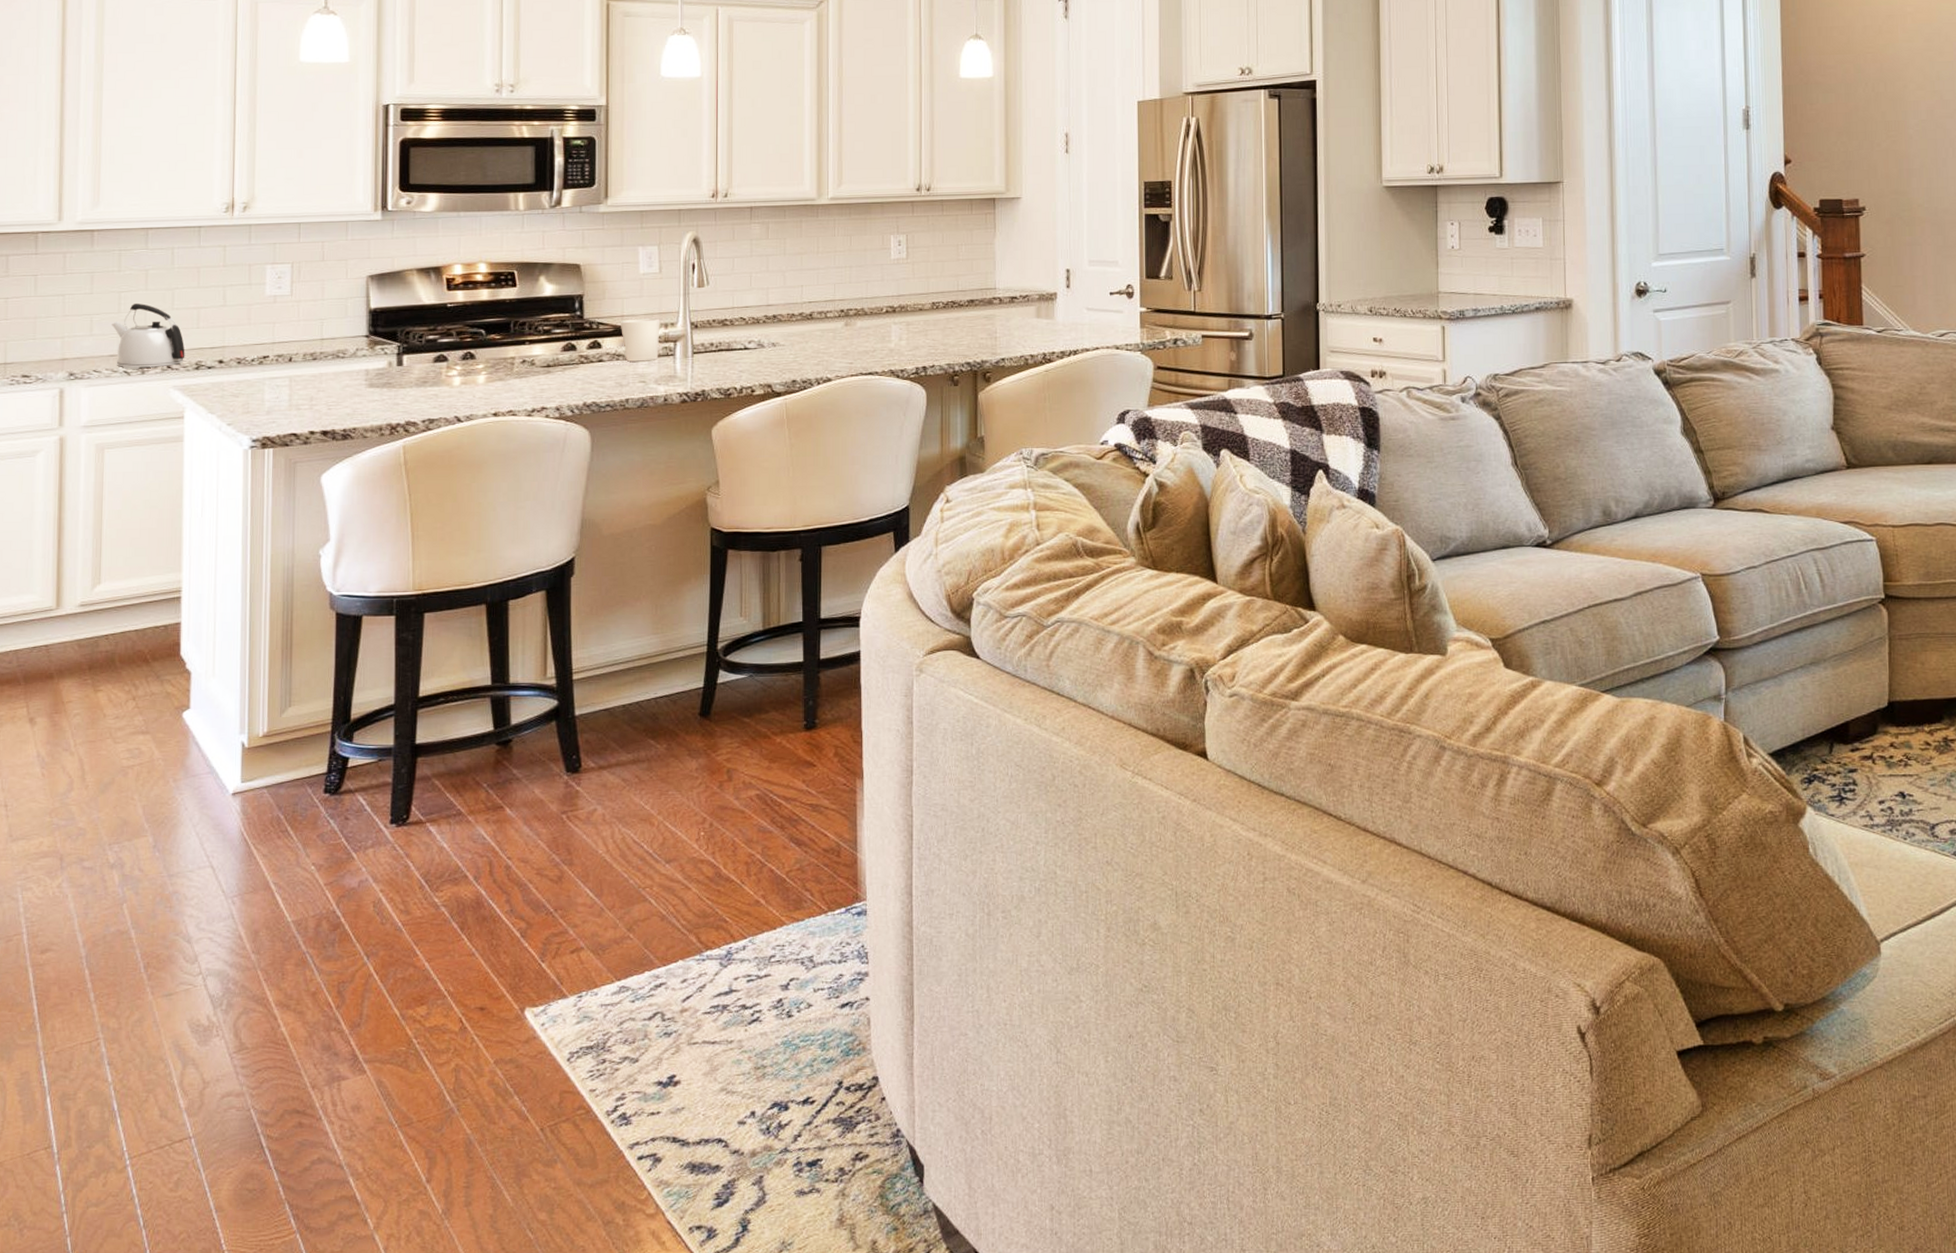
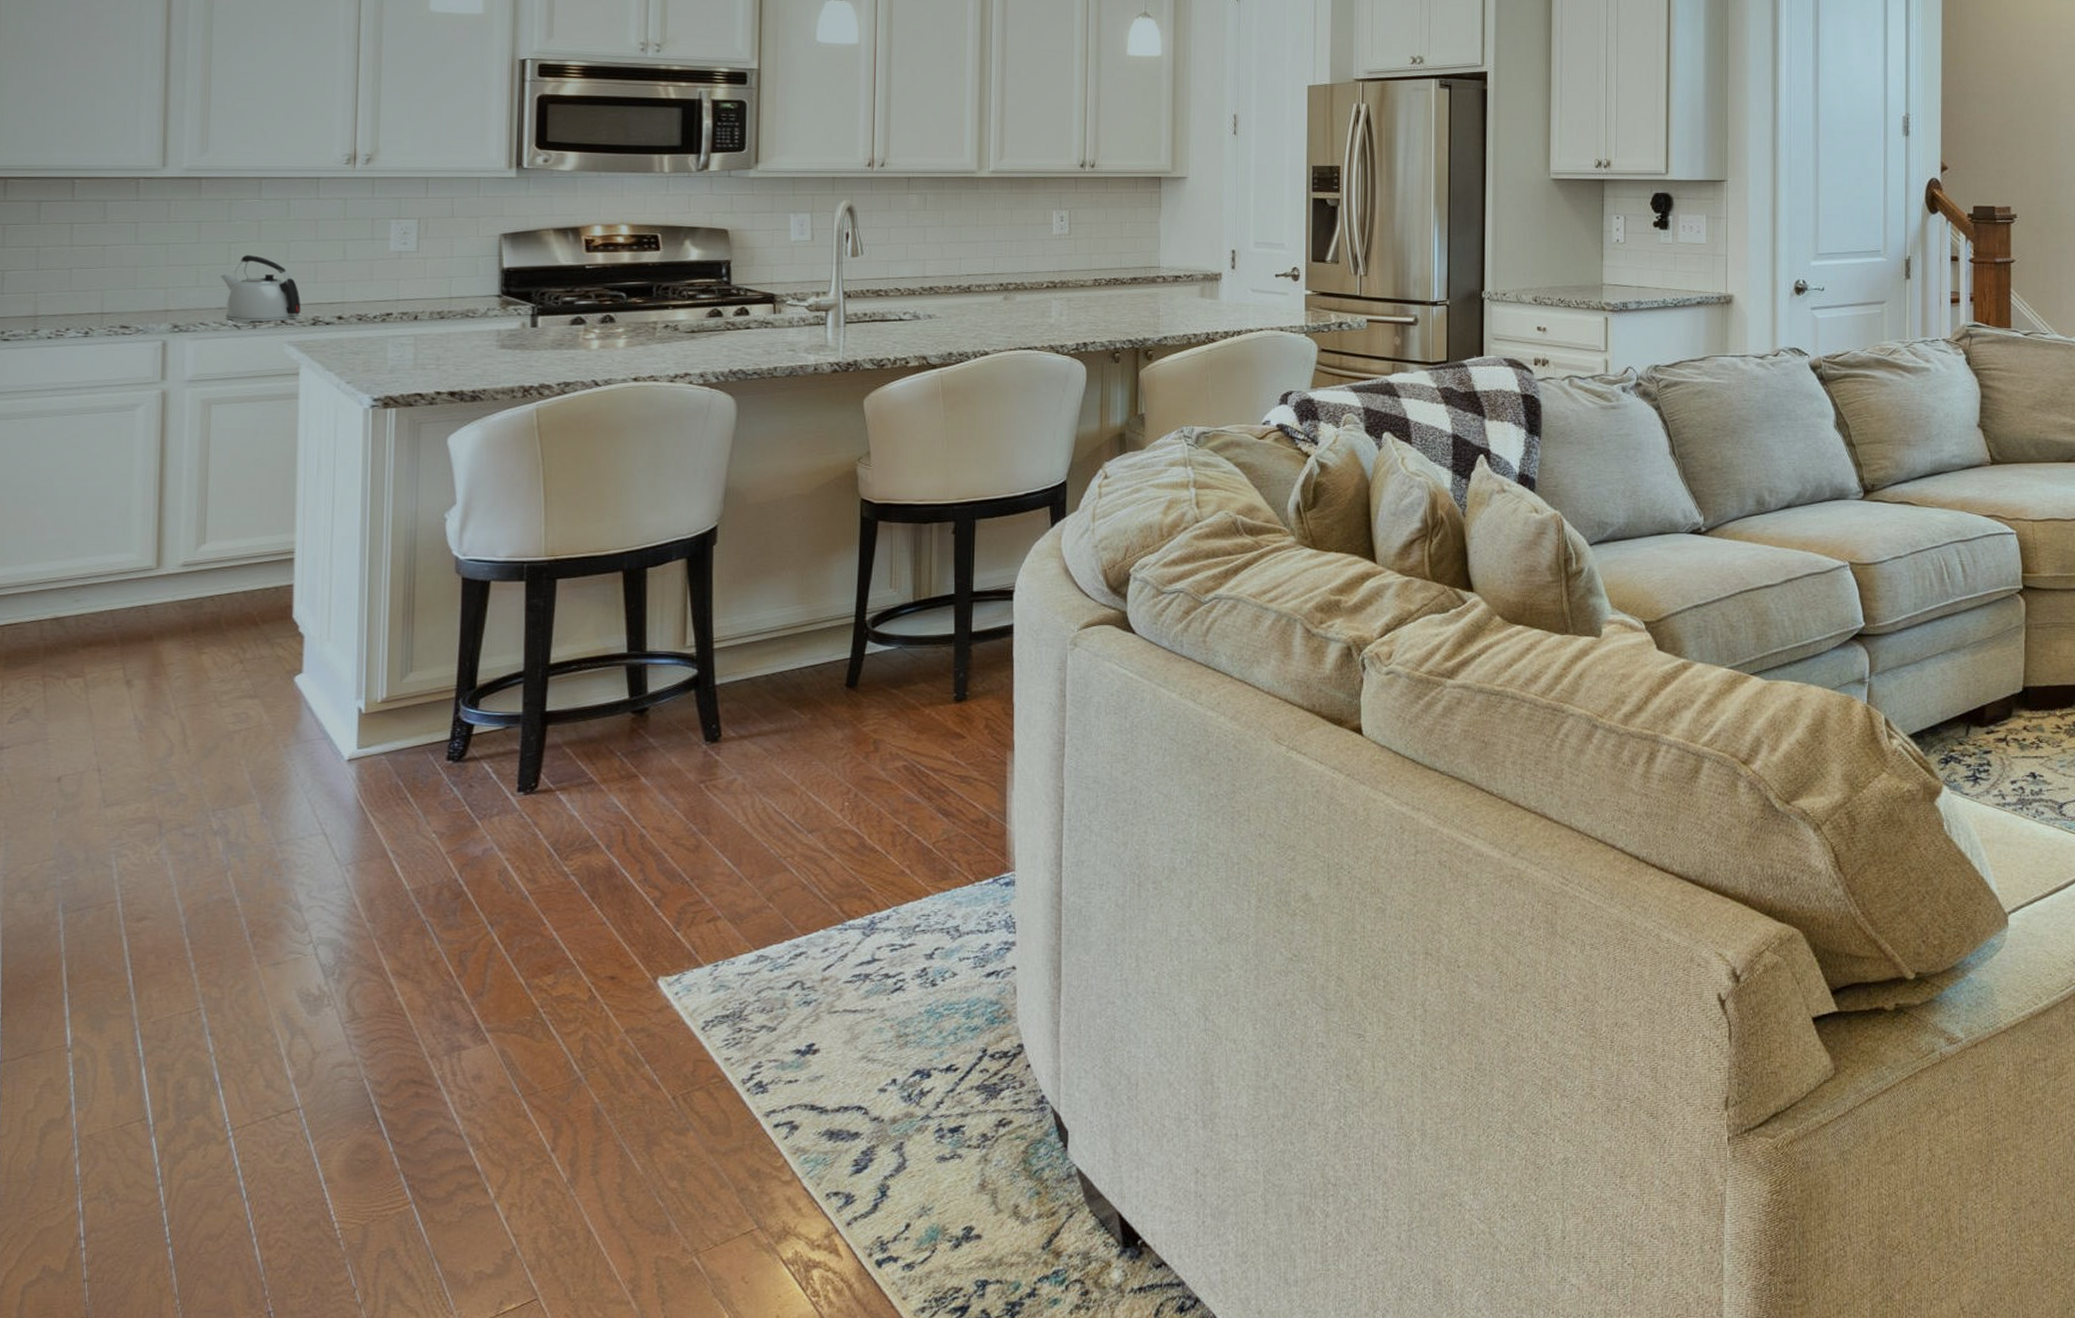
dixie cup: present [620,318,660,362] -> none [769,287,812,330]

